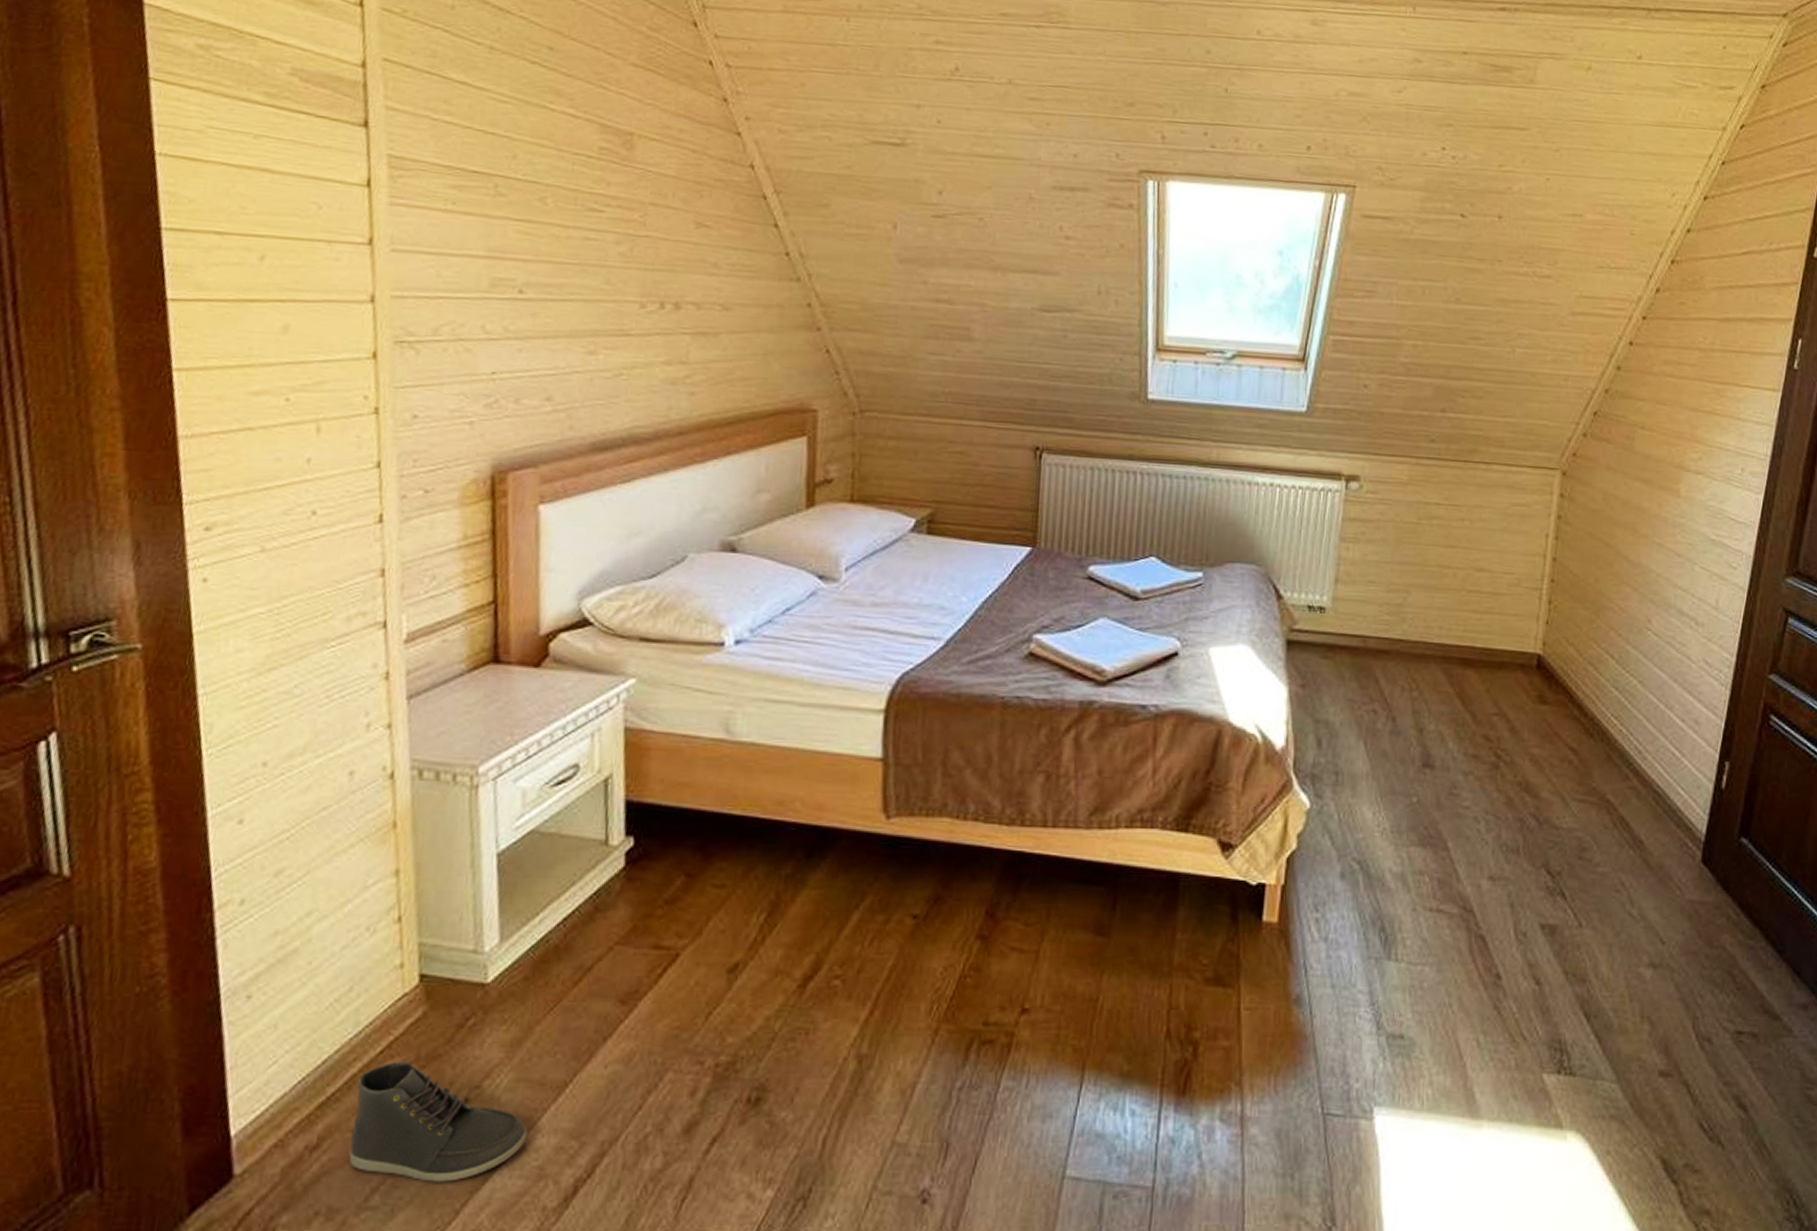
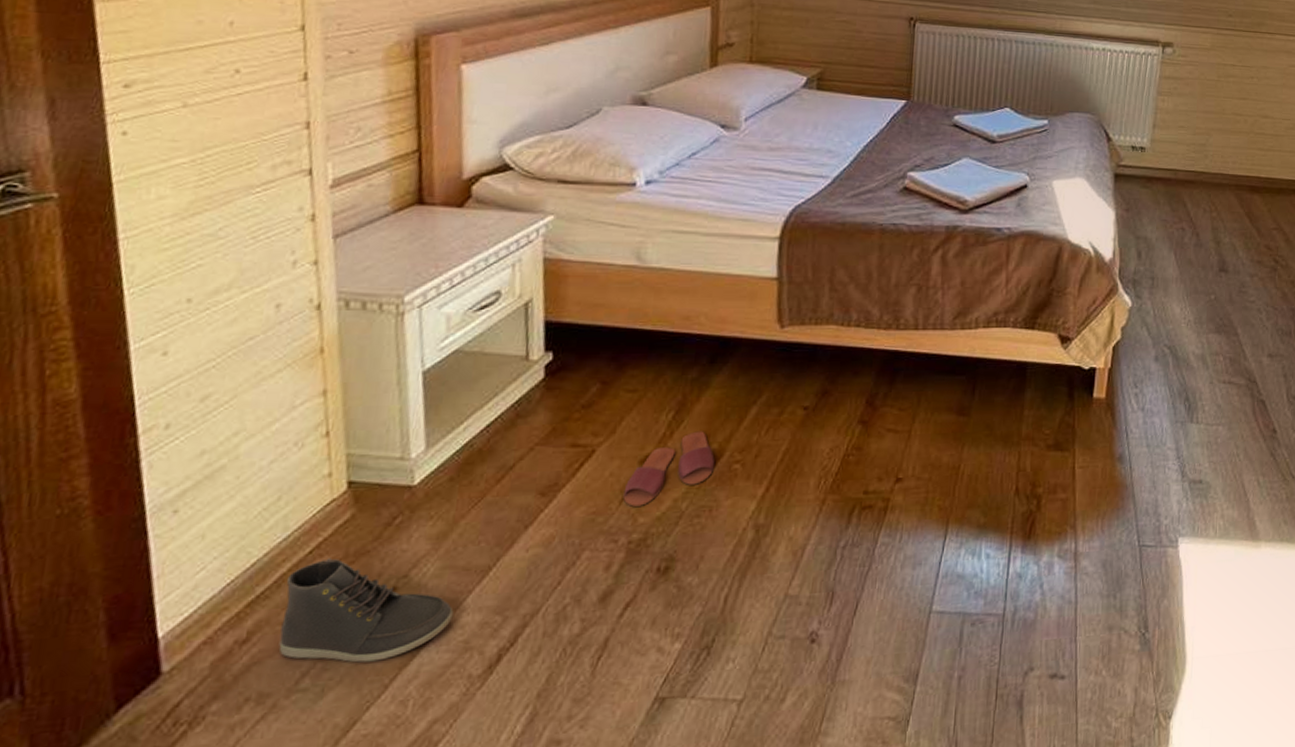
slippers: none [709,938,812,1023] -> present [623,431,715,507]

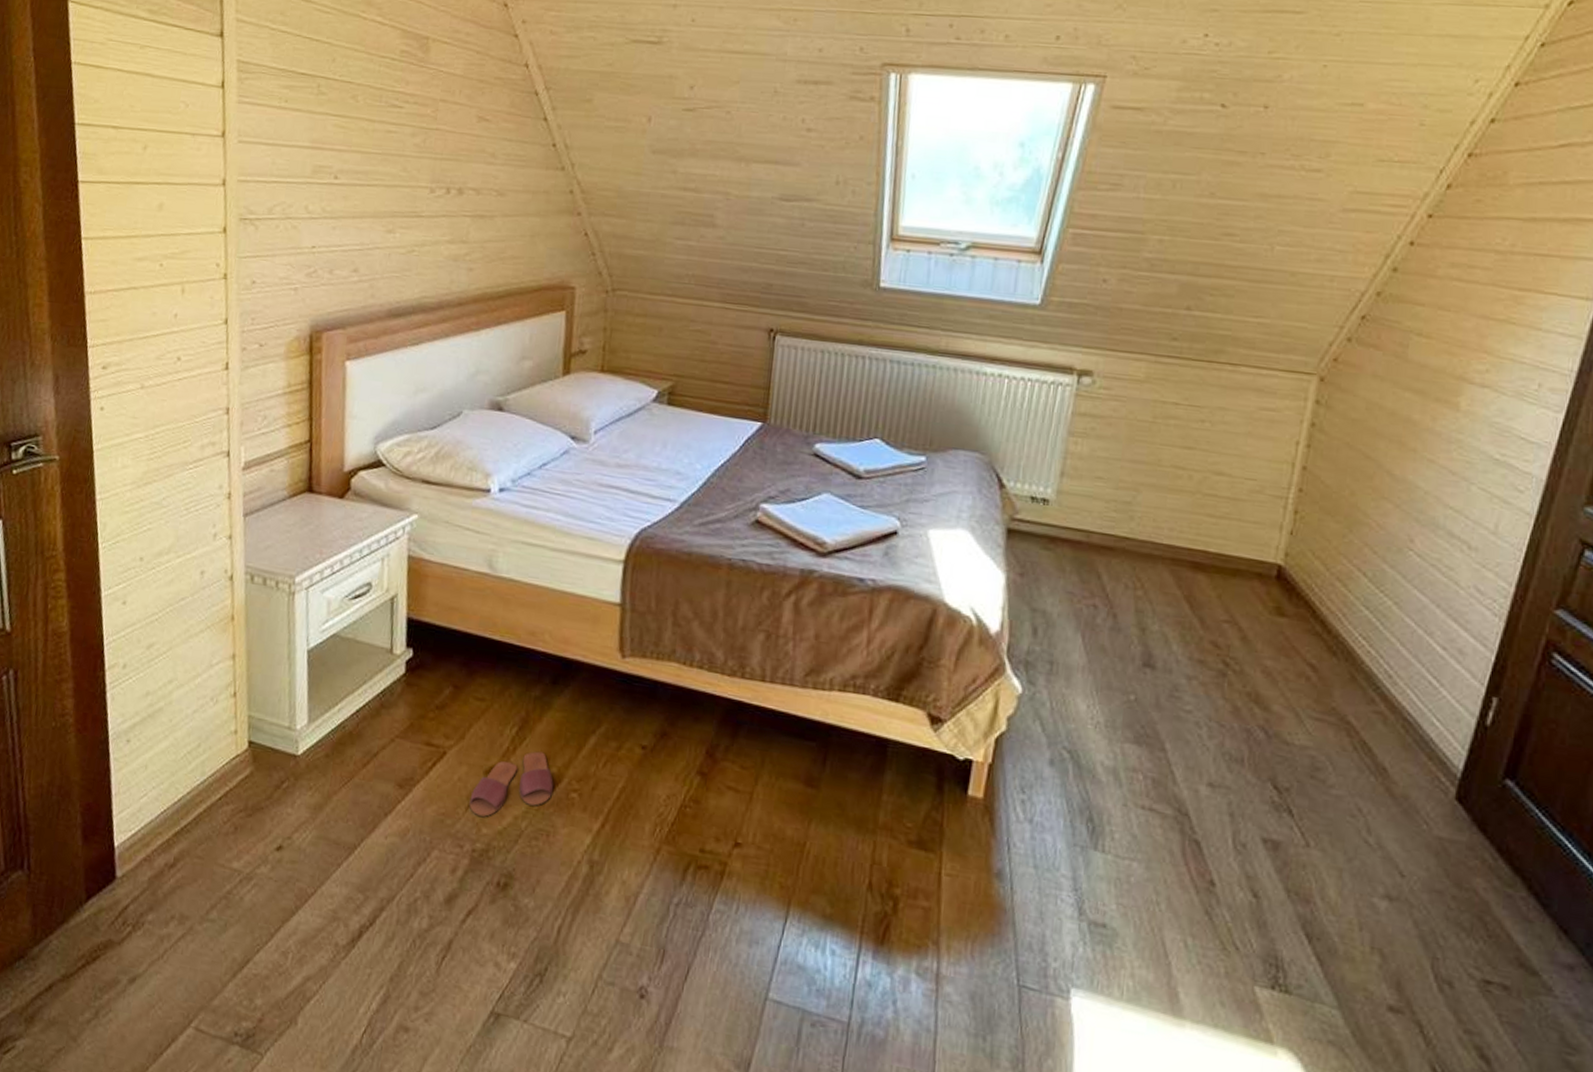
sneaker: present [278,558,454,663] -> none [195,807,326,911]

